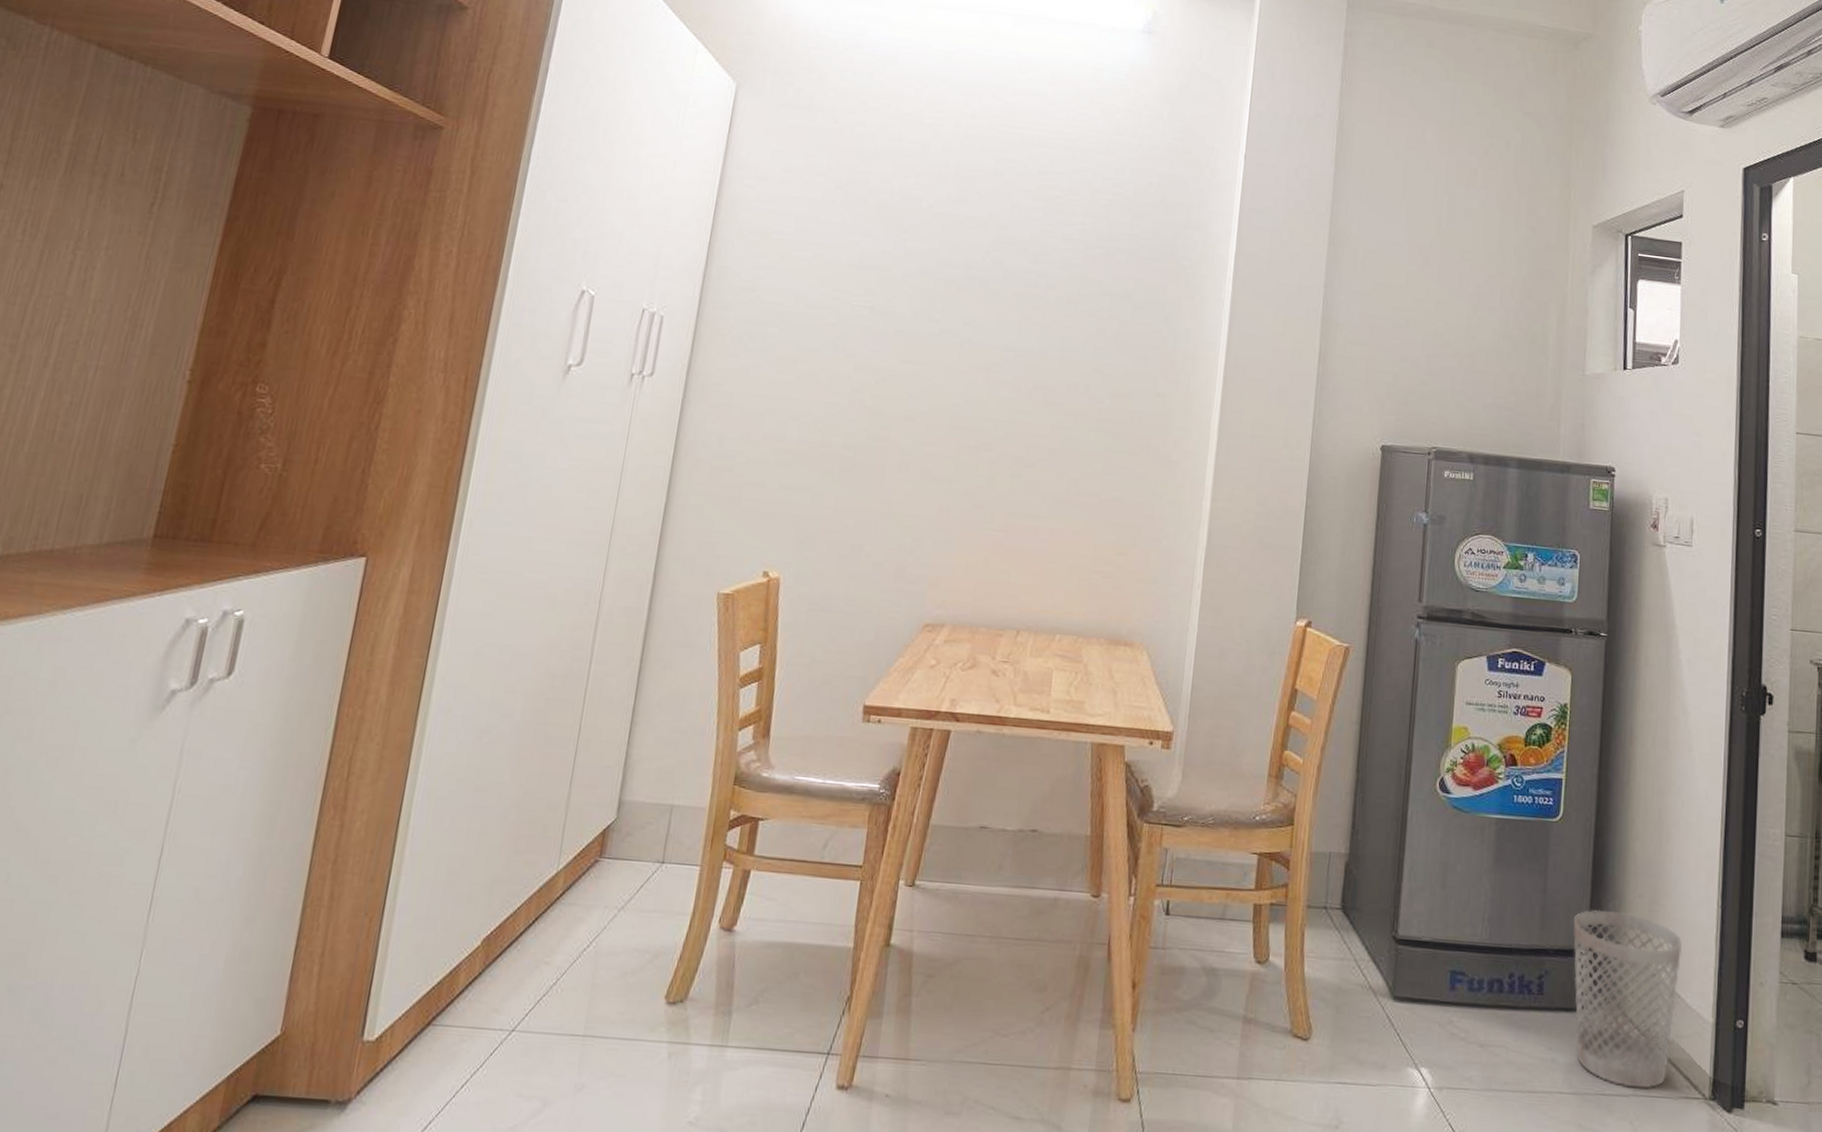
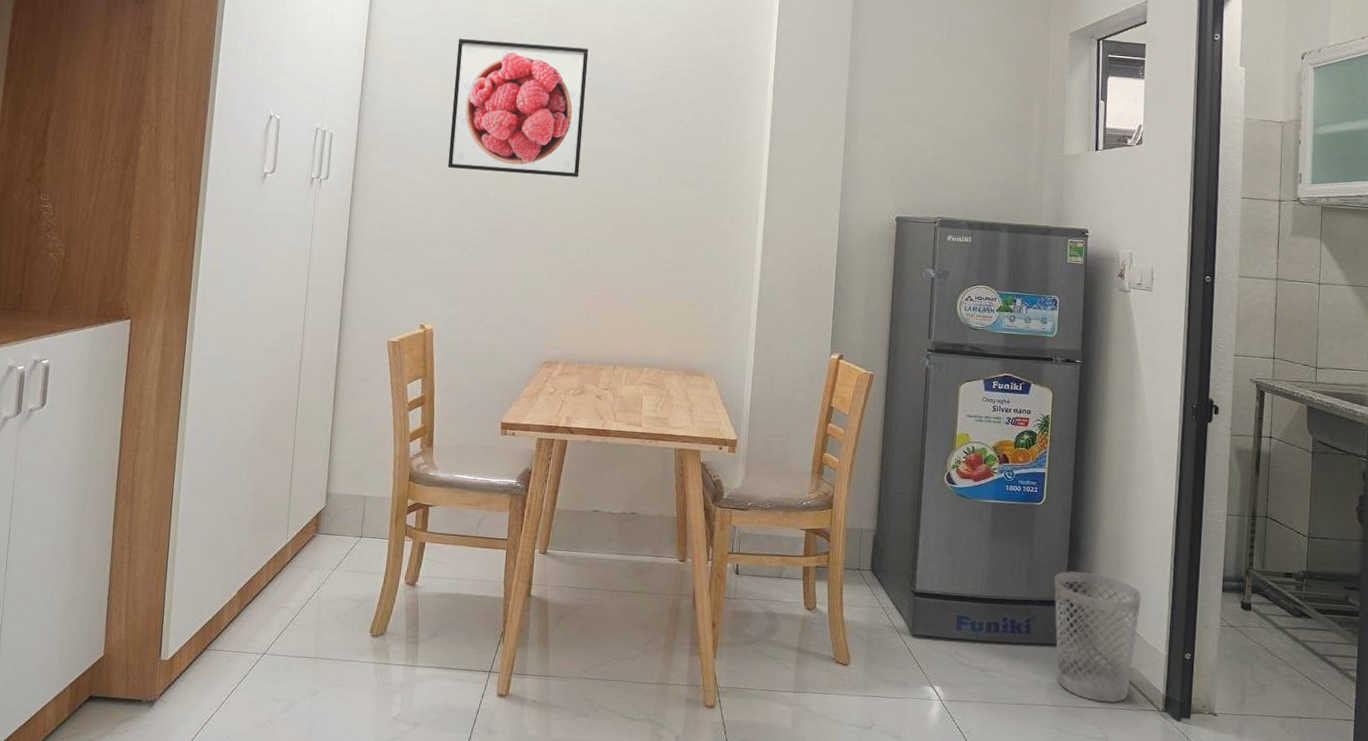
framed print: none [812,201,1004,384] -> present [447,38,589,177]

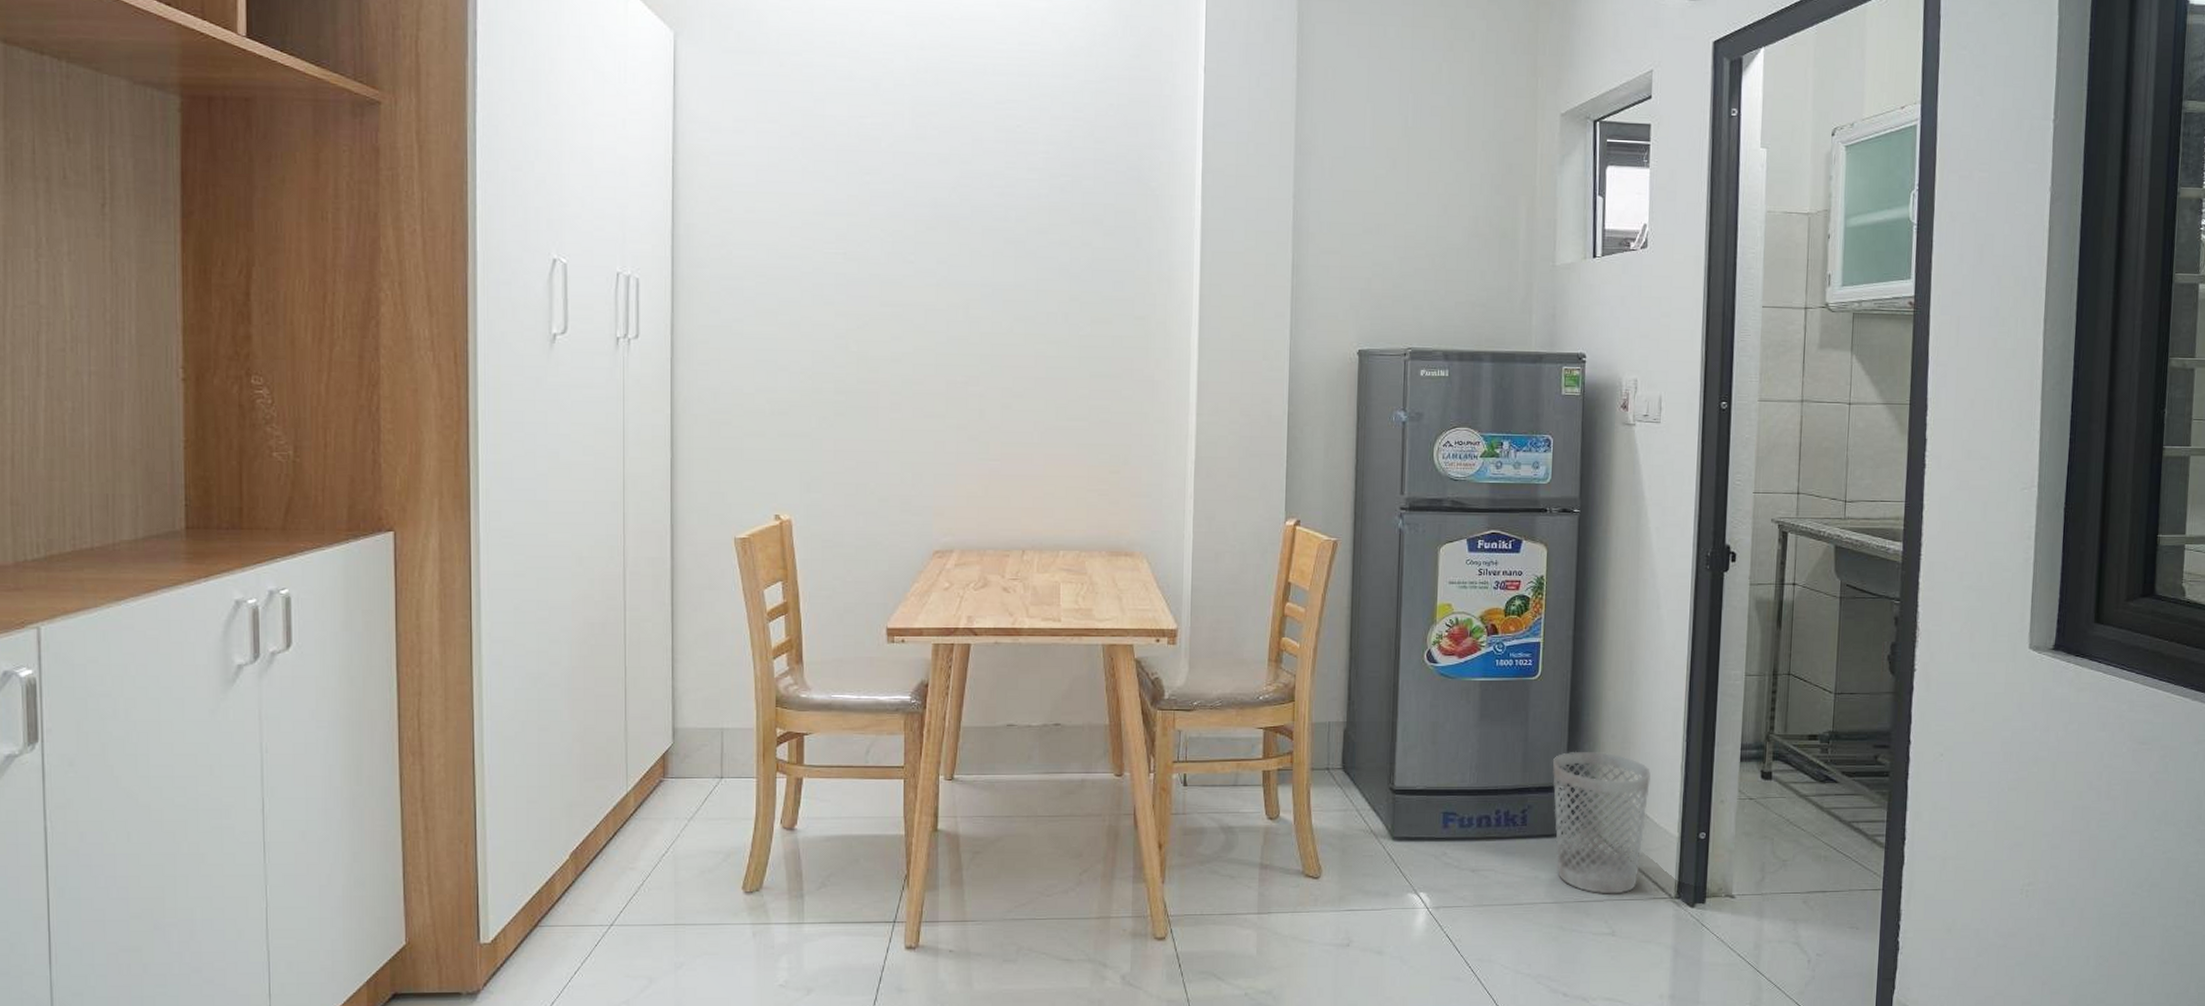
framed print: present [447,38,589,177] -> none [794,147,966,320]

